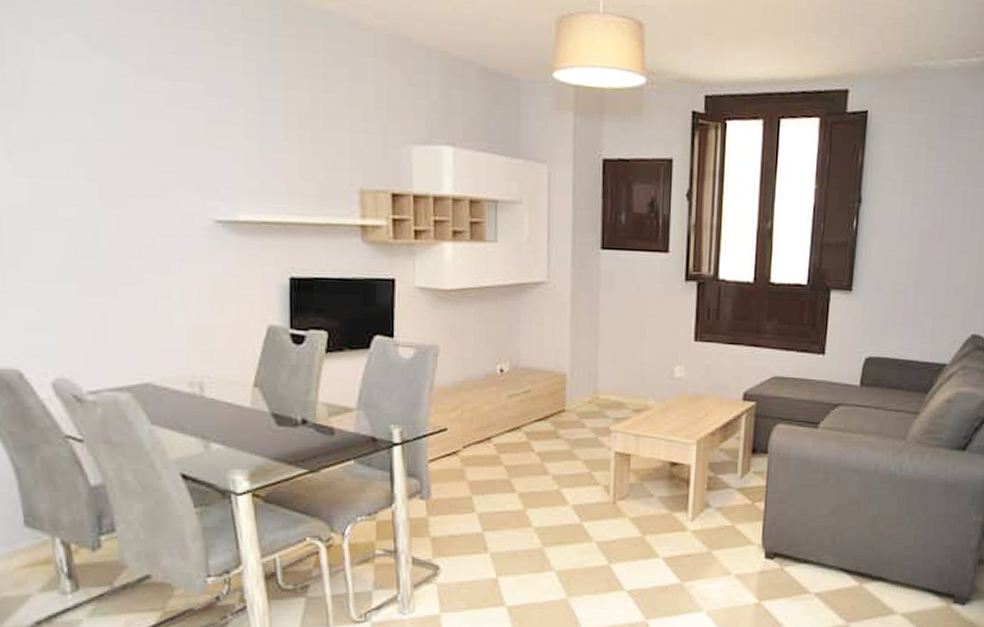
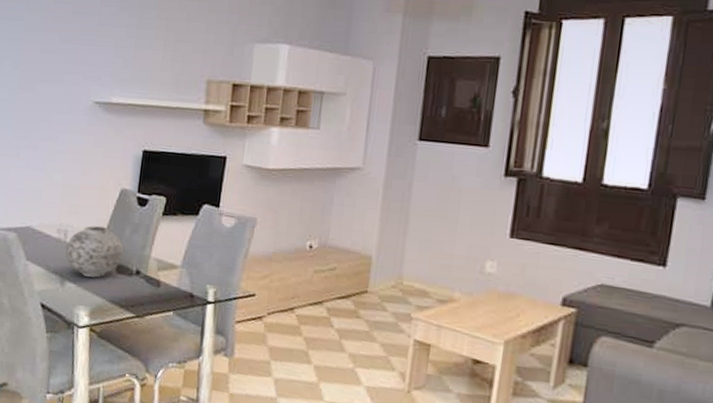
vase: none [204,372,282,434] -> present [65,225,124,278]

